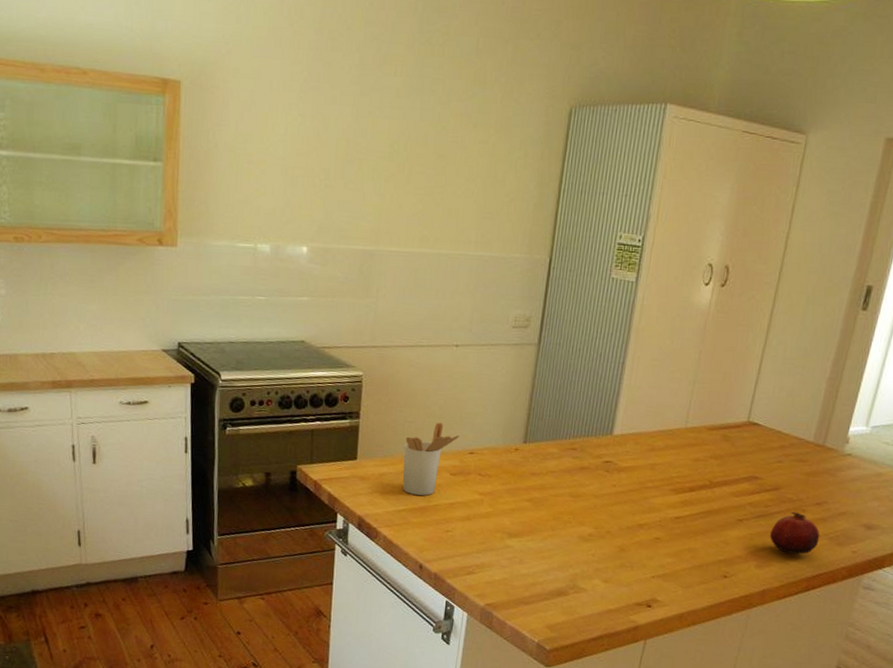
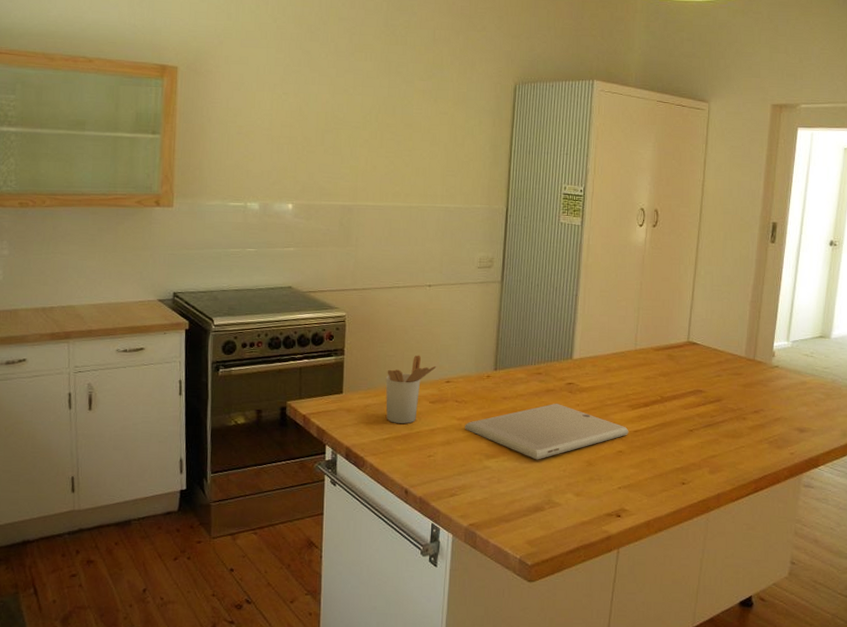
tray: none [487,482,670,542] -> present [465,403,629,460]
fruit: present [769,511,820,555] -> none [717,420,761,459]

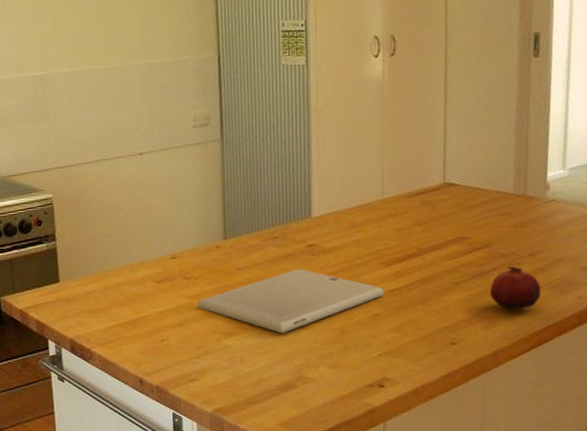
utensil holder: present [385,355,437,424] -> none [104,231,159,309]
fruit: none [717,420,761,459] -> present [489,266,542,310]

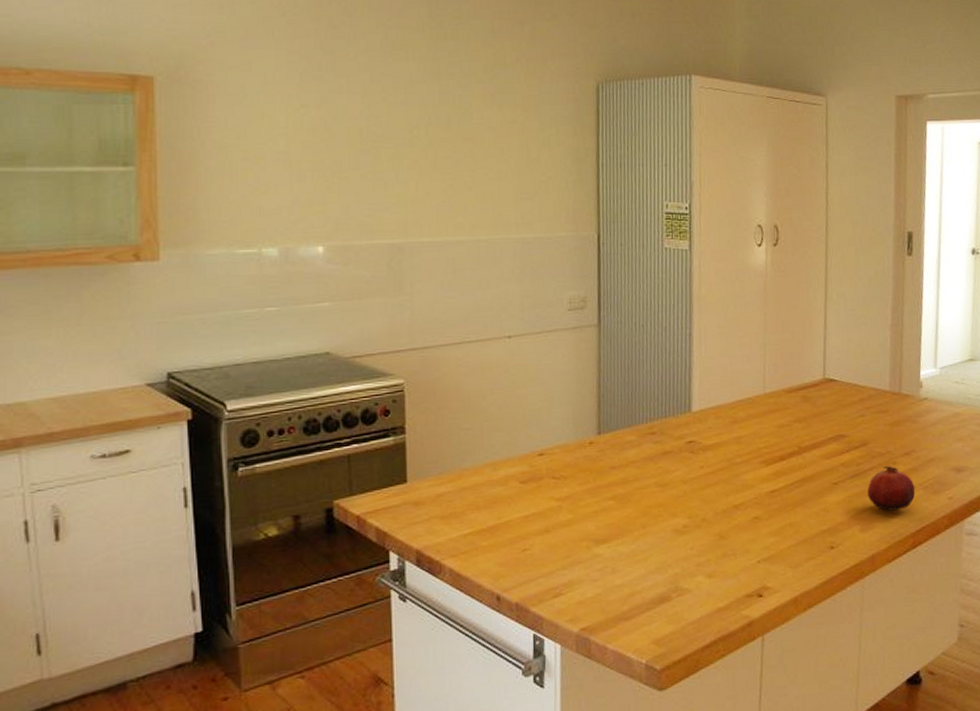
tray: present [197,268,385,333] -> none [566,467,765,540]

